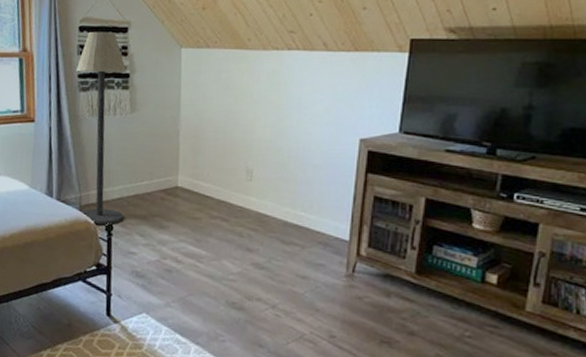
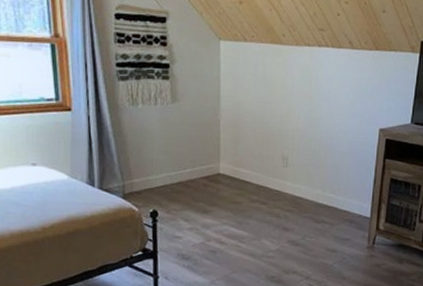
floor lamp: present [75,31,127,225] -> none [113,19,168,212]

